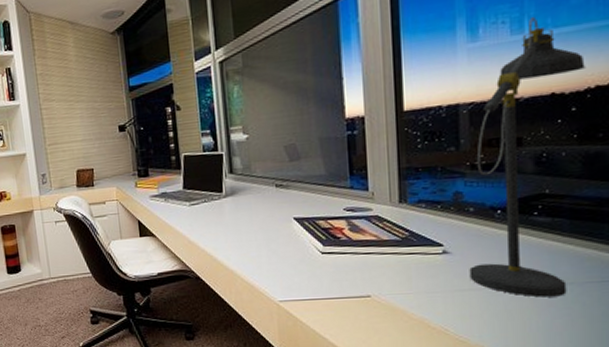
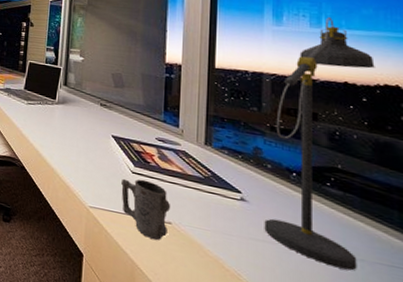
mug: none [311,257,369,318] -> present [121,178,171,241]

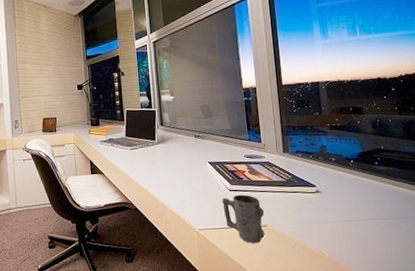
desk lamp: present [264,17,375,271] -> none [333,26,403,228]

